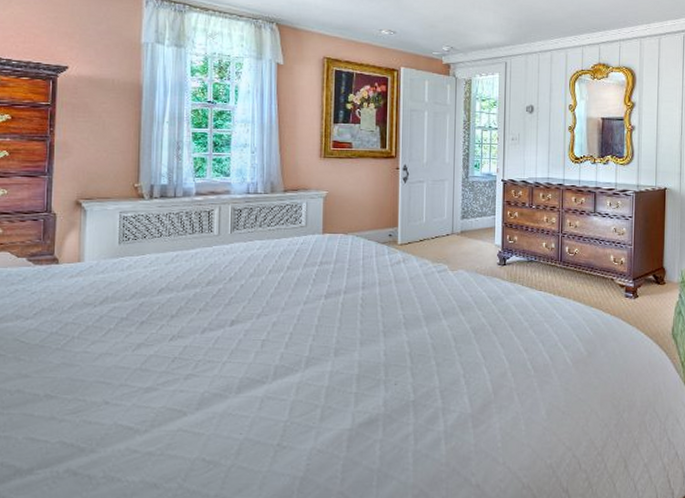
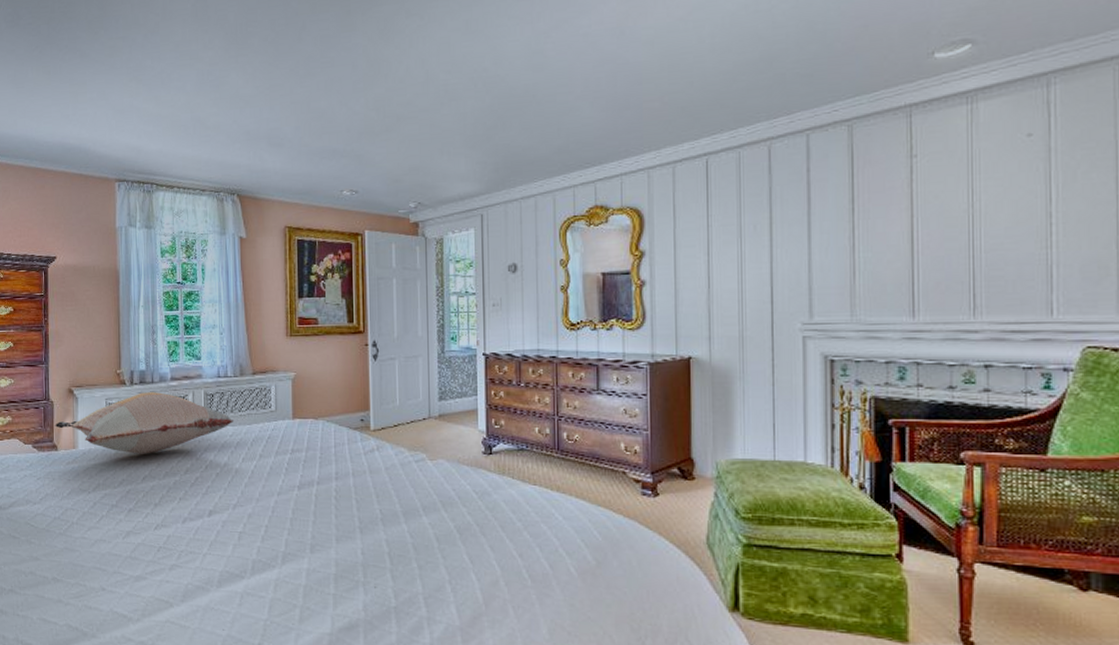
decorative pillow: none [56,205,263,267] -> present [55,391,235,454]

